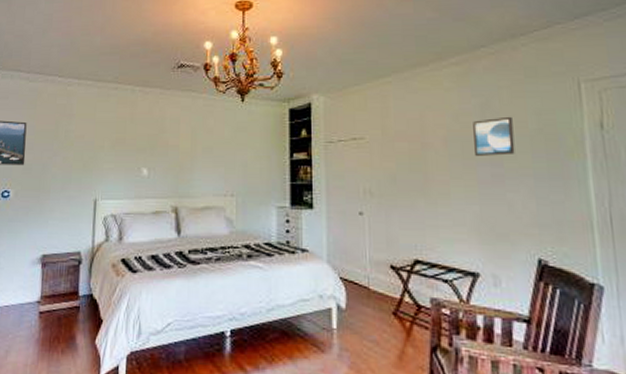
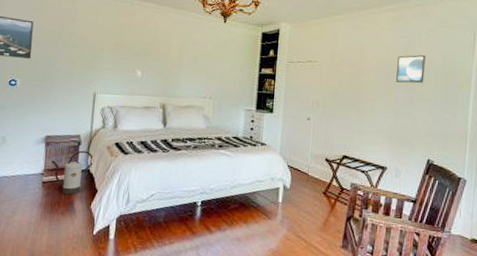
watering can: none [49,270,97,327] -> present [52,150,93,195]

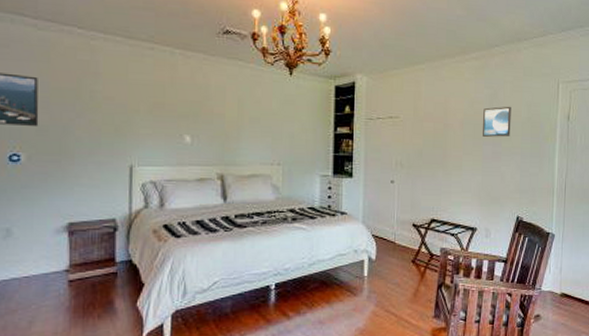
watering can: present [52,150,93,195] -> none [79,237,136,293]

